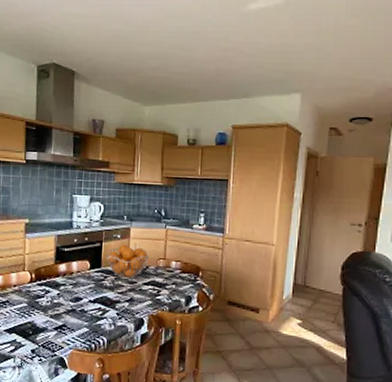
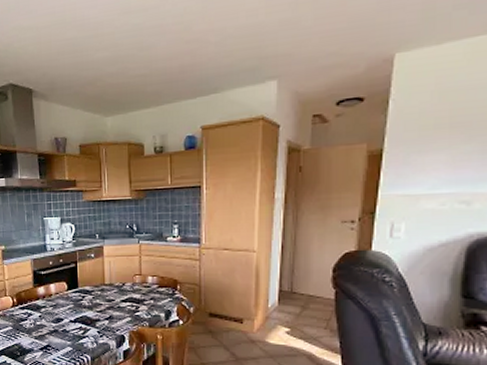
fruit basket: present [107,244,149,279] -> none [83,262,124,297]

